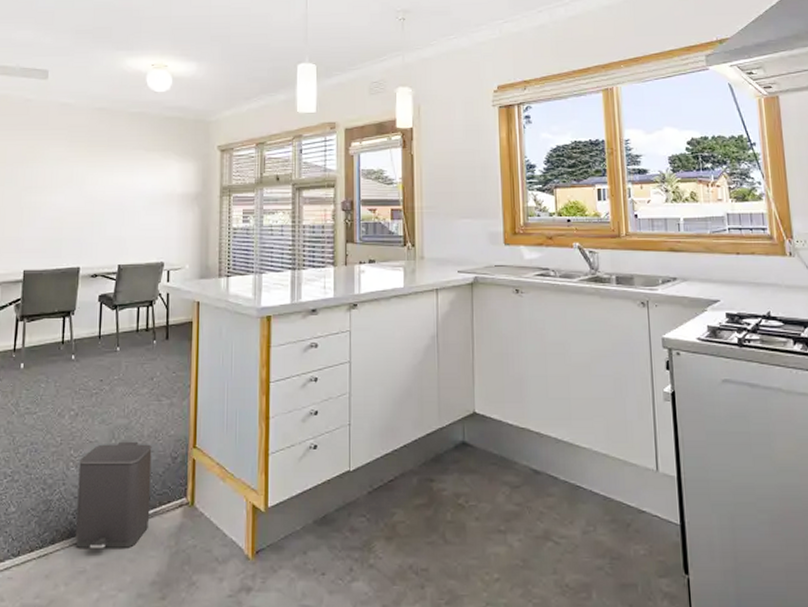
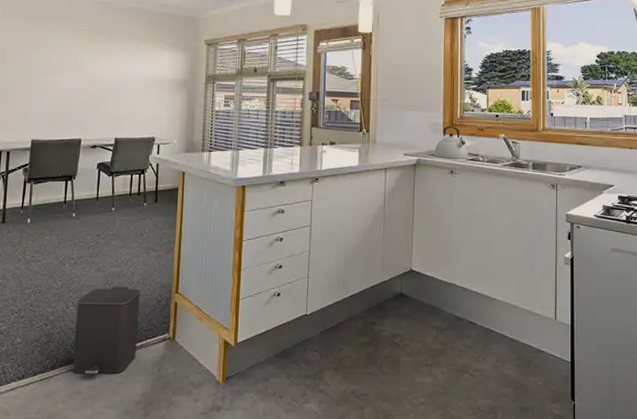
kettle: none [493,236,536,275] -> present [433,126,468,159]

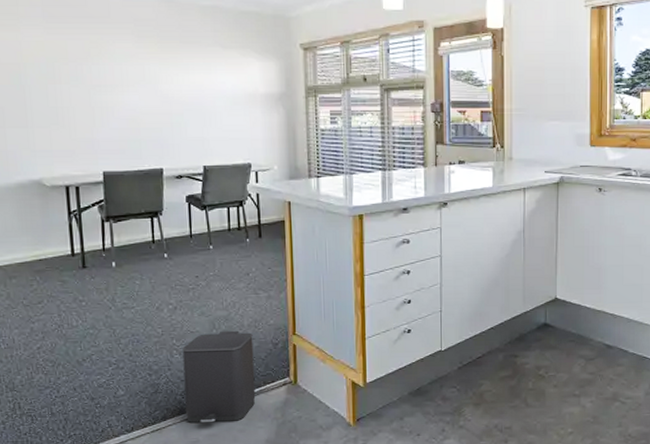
kettle: present [433,126,468,159] -> none [579,137,619,174]

